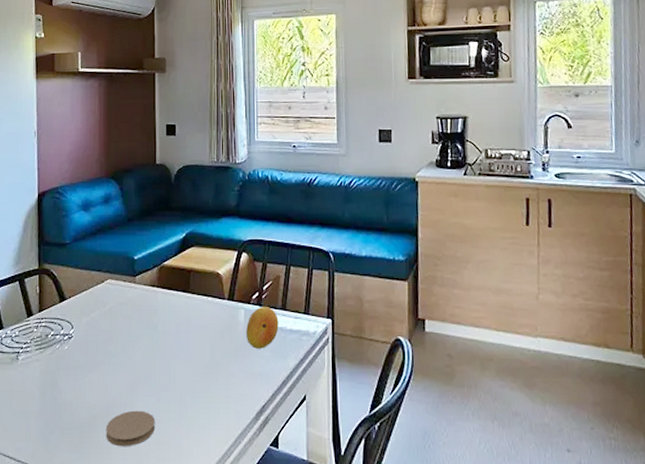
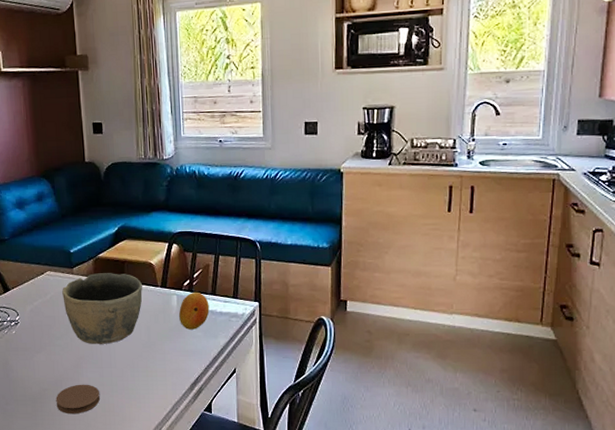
bowl: none [122,283,208,364] -> present [62,273,143,344]

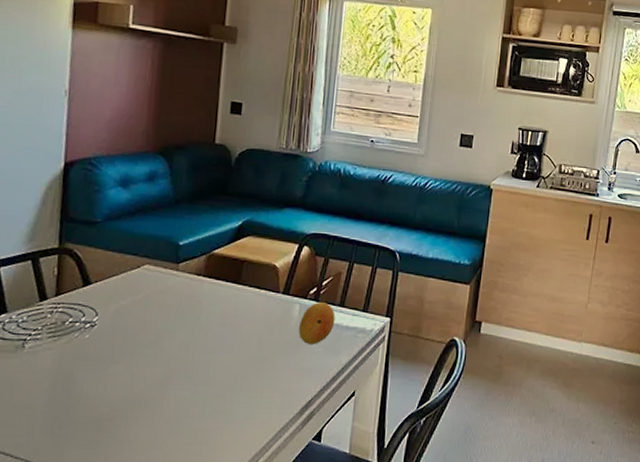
coaster: present [56,384,100,414] -> none [128,404,187,442]
bowl: present [62,273,143,344] -> none [160,272,261,357]

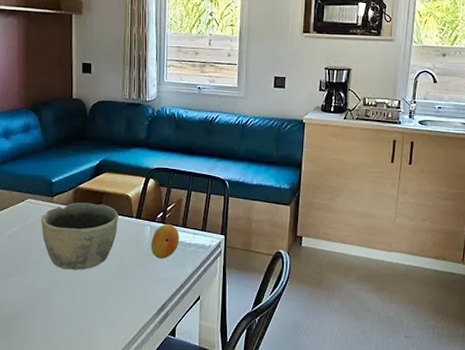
bowl: none [160,272,261,357] -> present [41,203,118,270]

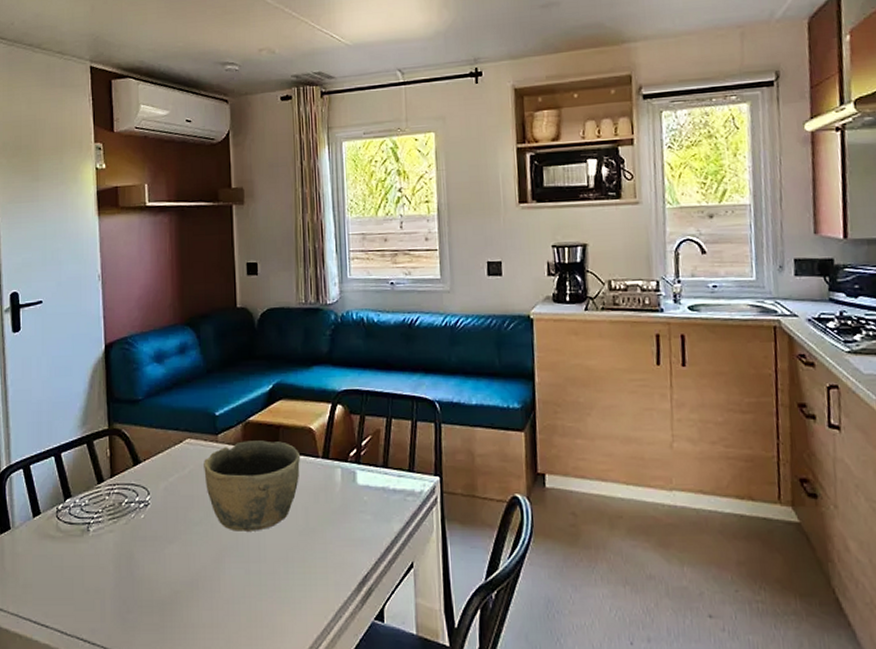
fruit: present [151,223,179,259] -> none [344,463,381,512]

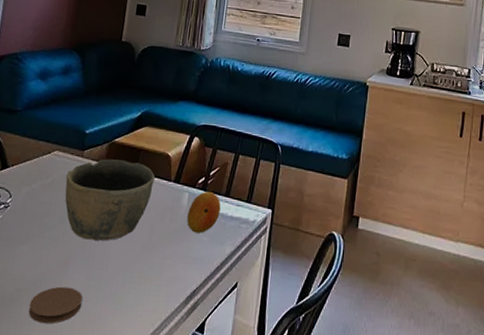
coaster: none [190,584,245,625] -> present [28,286,83,324]
fruit: none [344,463,381,512] -> present [187,191,221,233]

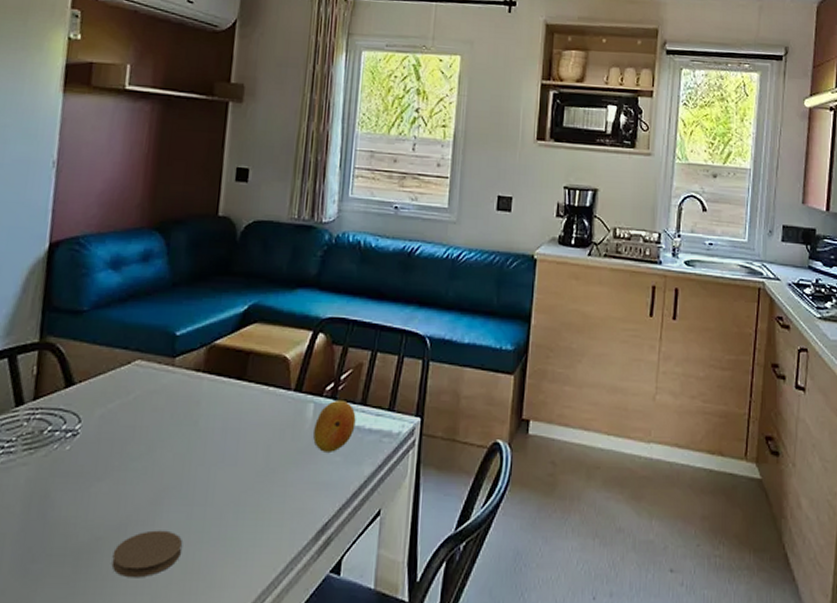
bowl: present [65,159,155,241] -> none [152,366,269,470]

